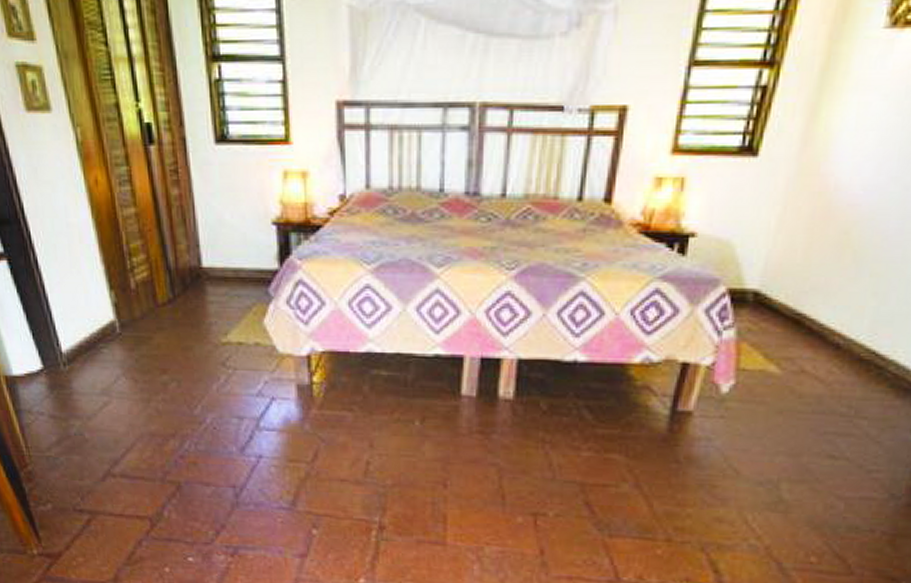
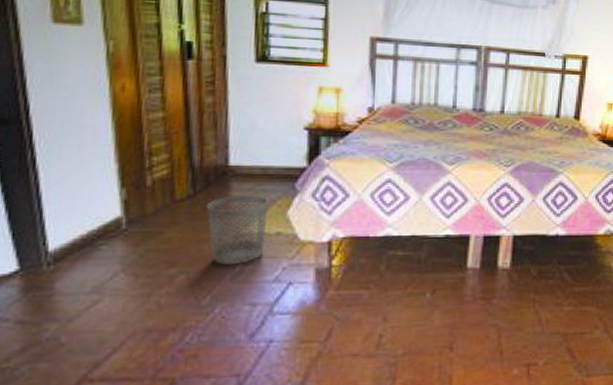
wastebasket: none [186,299,245,375] -> present [206,194,269,265]

